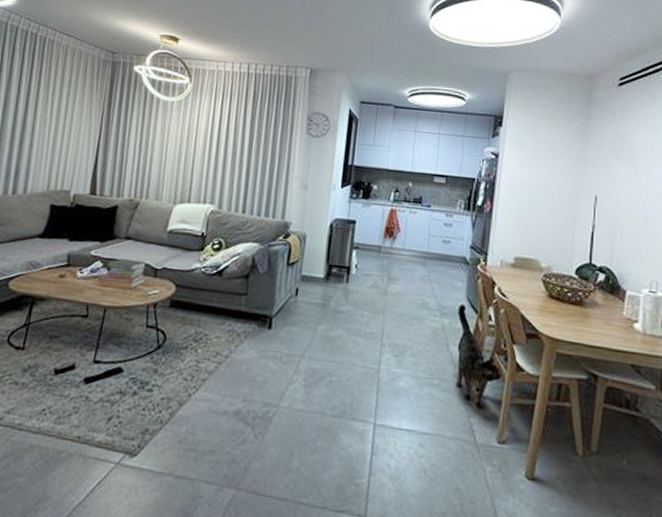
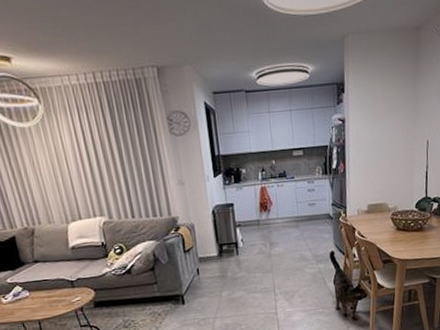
books: present [97,258,146,289] -> none [23,277,66,306]

